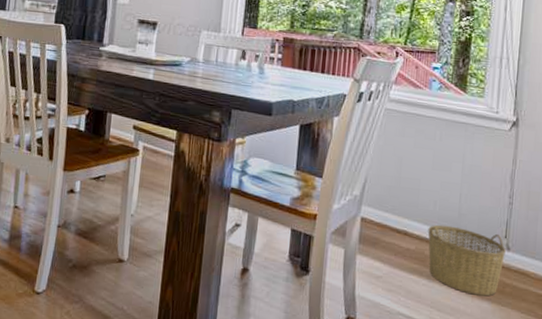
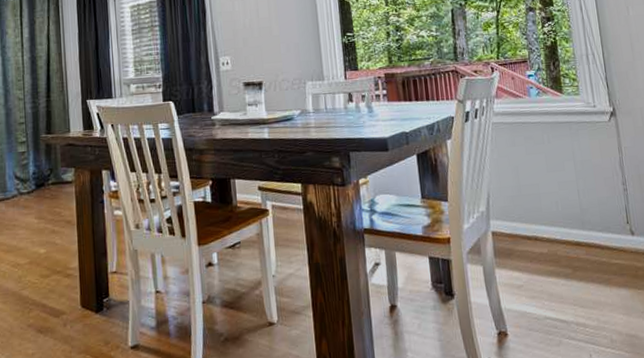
basket: present [427,224,507,297] -> none [555,222,632,285]

